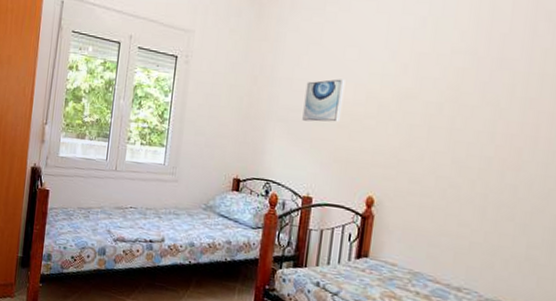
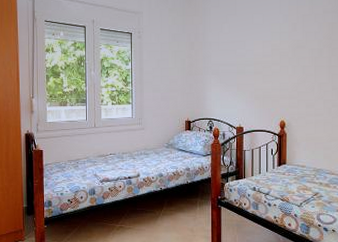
wall art: present [302,79,346,123] -> none [229,38,256,72]

